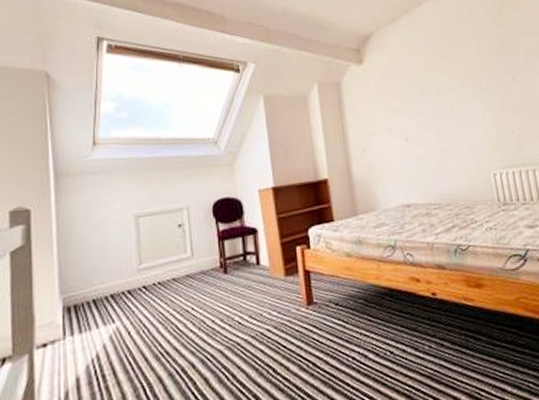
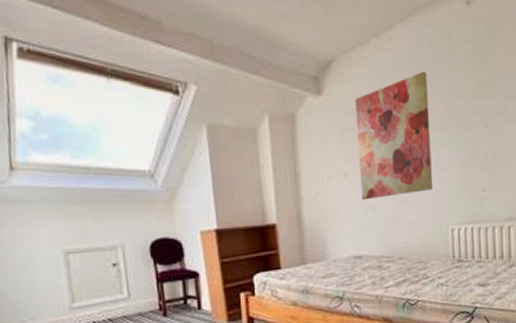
wall art: none [393,37,472,153] -> present [355,71,434,200]

